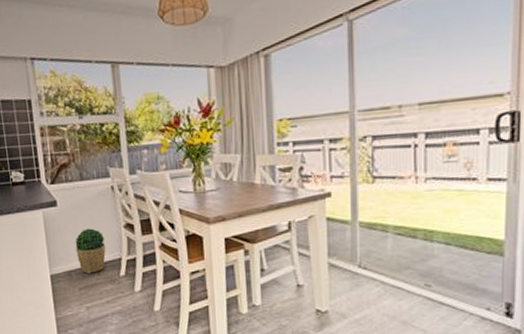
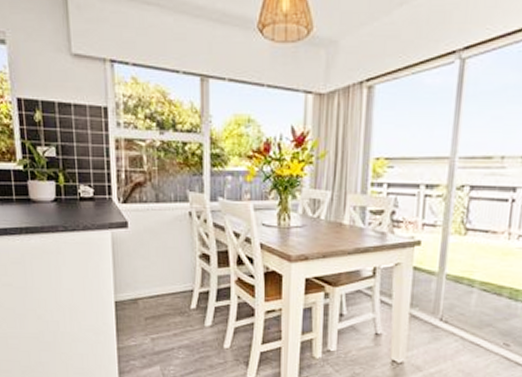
potted plant: present [75,228,106,274] -> none [145,255,178,303]

